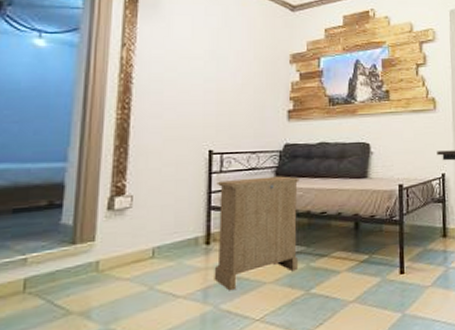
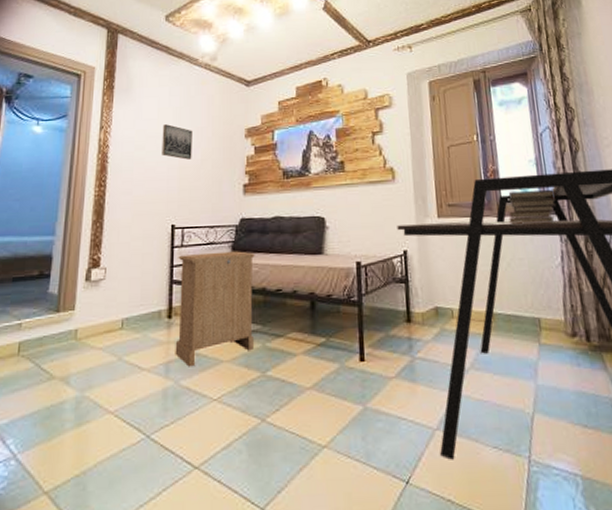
wall art: none [197,45,232,83] -> present [162,124,193,160]

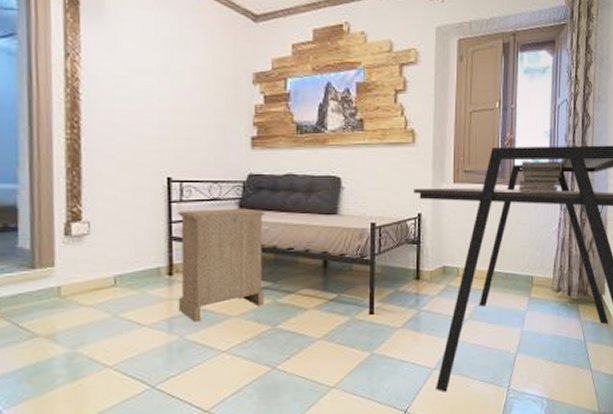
wall art: present [162,124,193,160] -> none [149,58,189,104]

